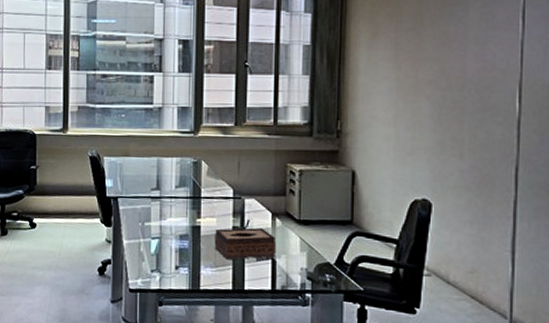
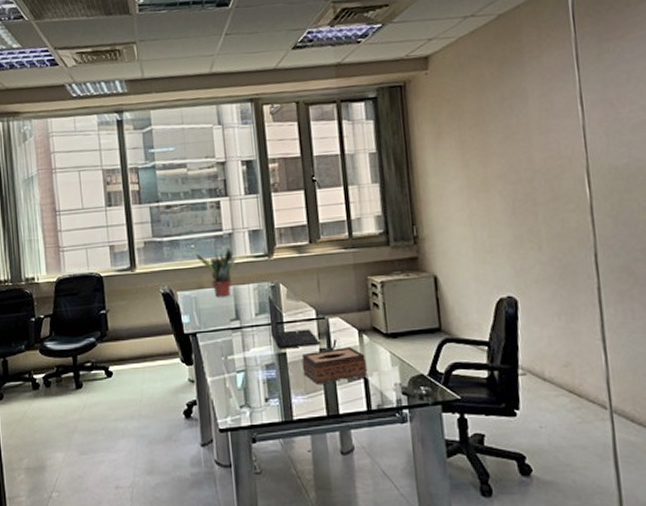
potted plant: none [125,114,164,167] -> present [195,242,237,298]
laptop: none [188,170,234,223] -> present [267,295,321,349]

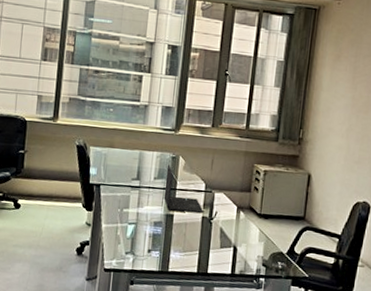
potted plant: present [195,242,237,298] -> none [112,110,148,159]
tissue box: present [301,347,368,386] -> none [184,218,239,247]

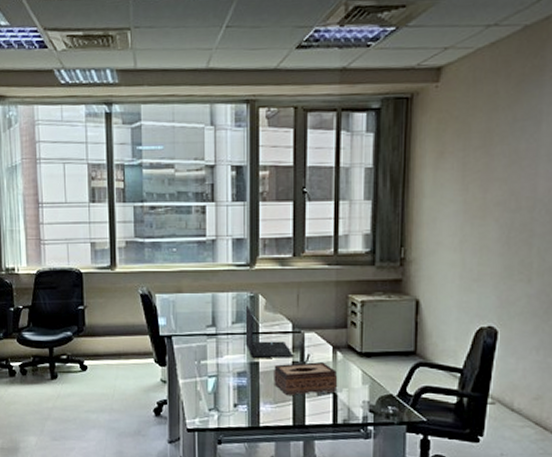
tissue box: none [184,218,239,247] -> present [274,362,338,396]

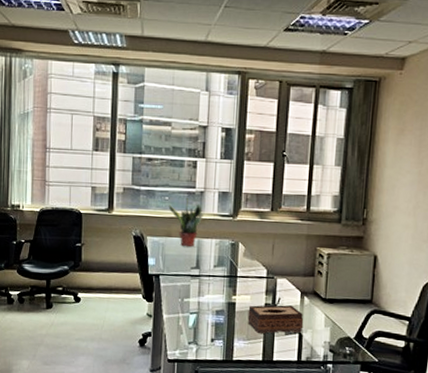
potted plant: none [176,247,218,303] -> present [168,197,205,247]
laptop: present [245,305,294,359] -> none [225,251,267,300]

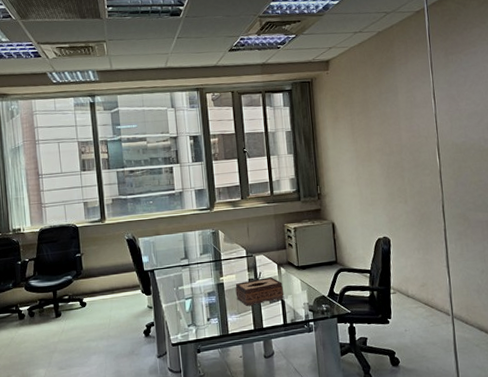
potted plant: present [168,197,205,247] -> none [153,198,186,242]

